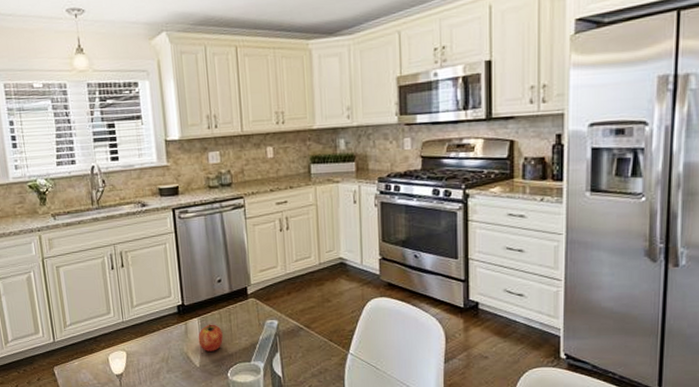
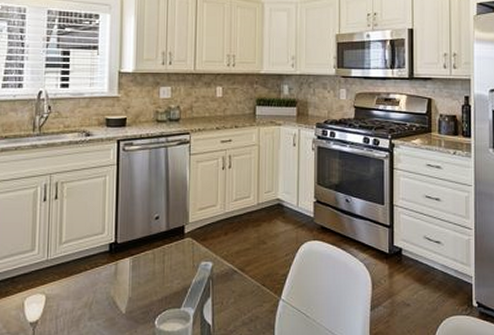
fruit: present [198,324,223,351] -> none [127,265,154,296]

